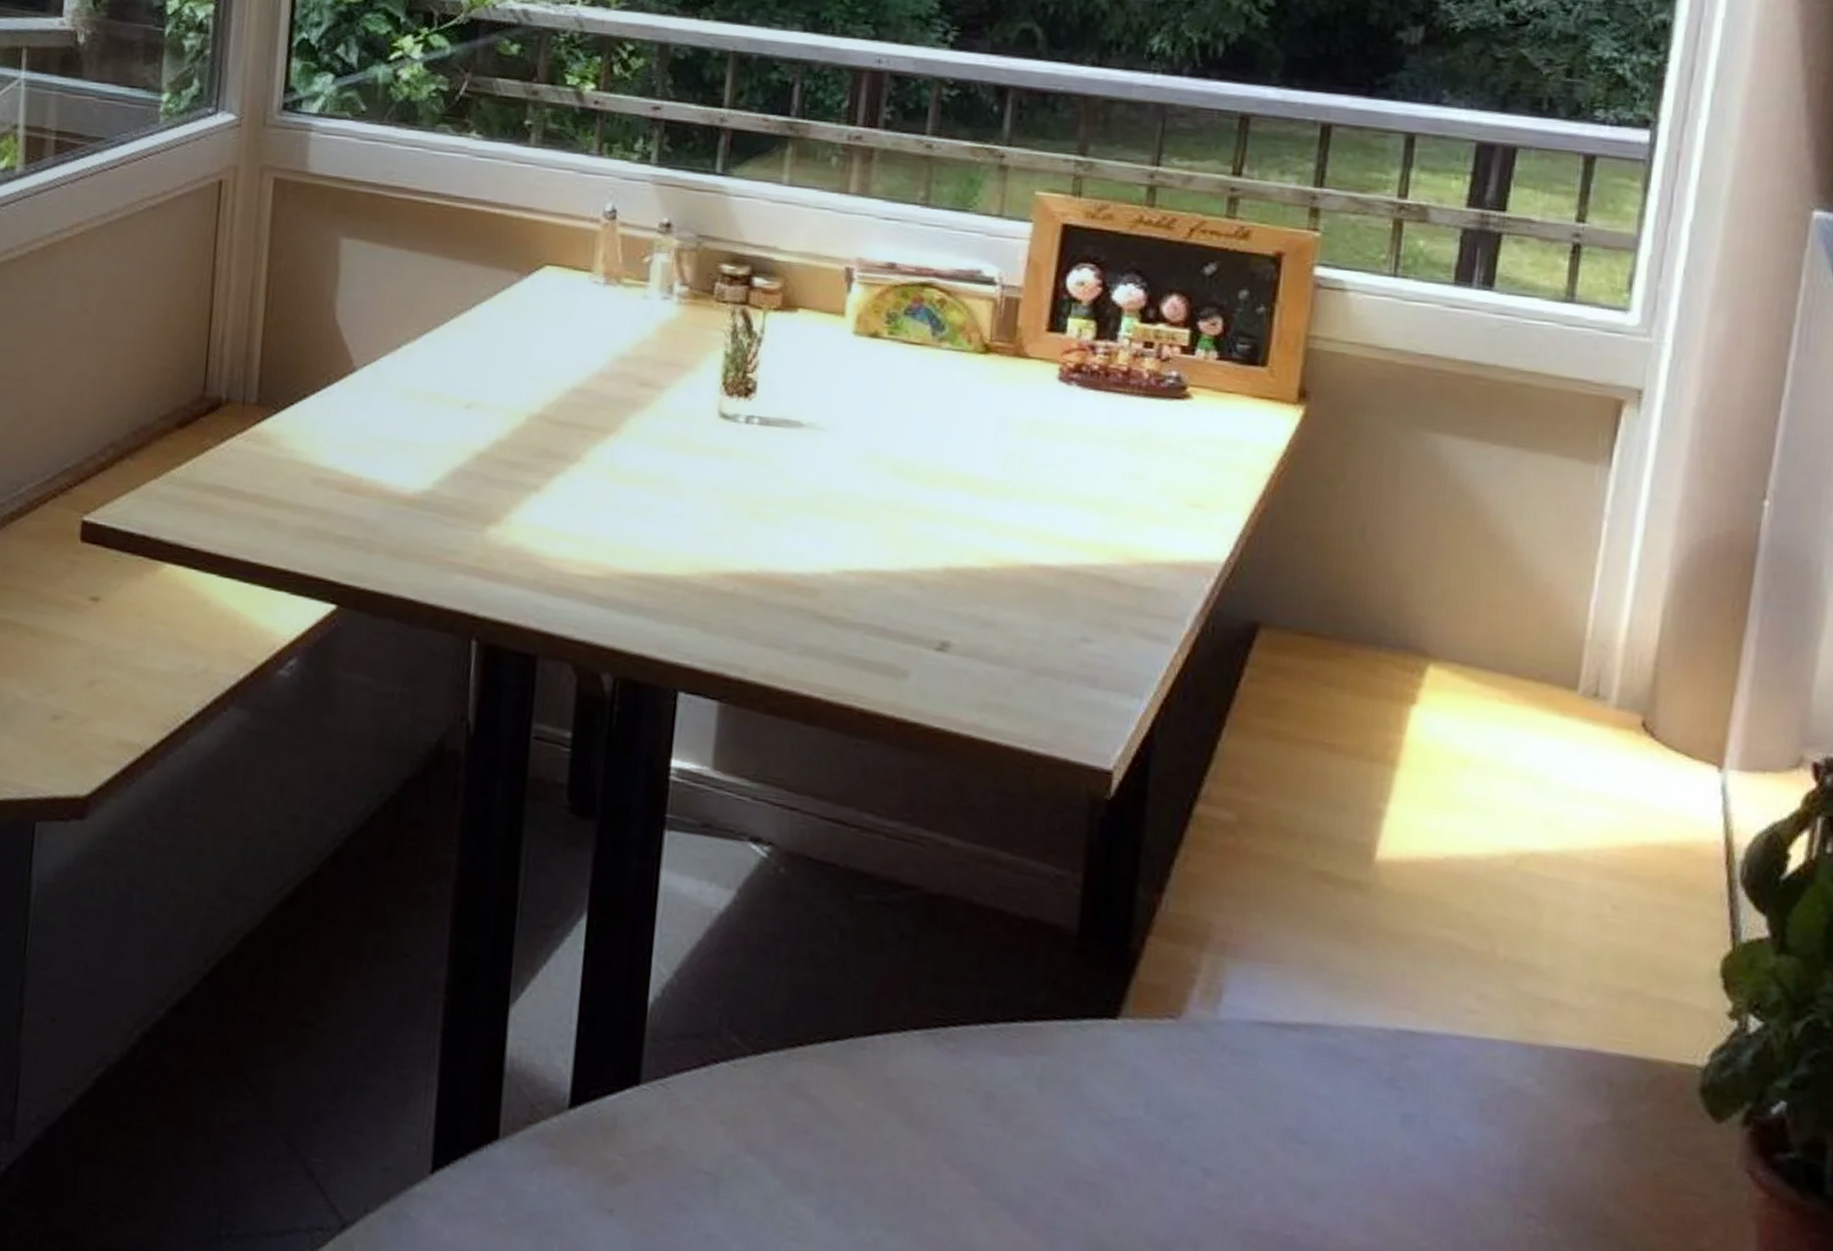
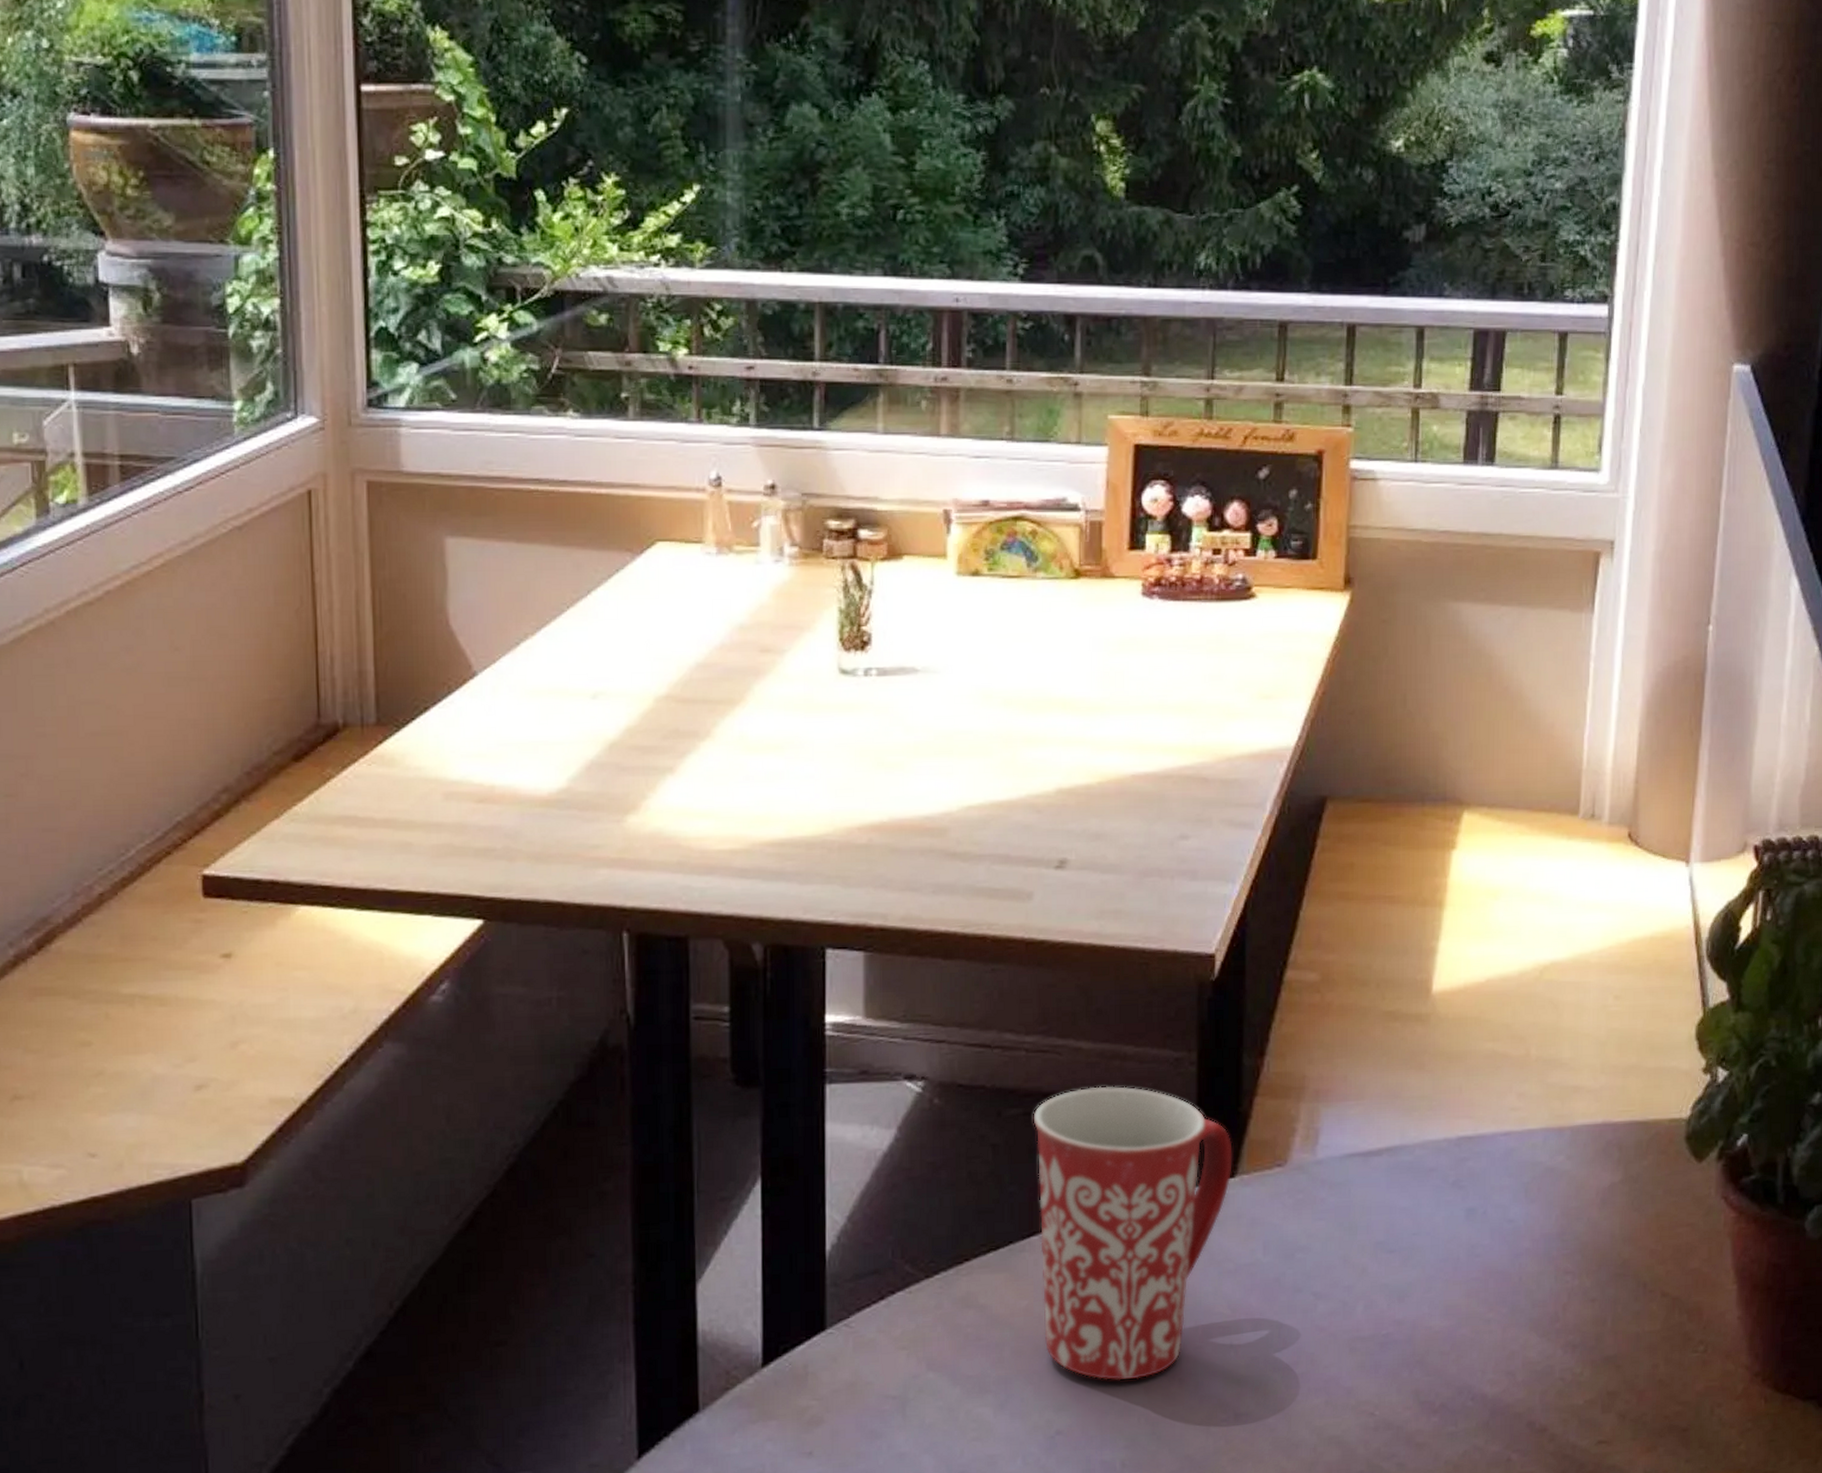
mug: none [880,887,1117,1218] -> present [1033,1086,1233,1381]

